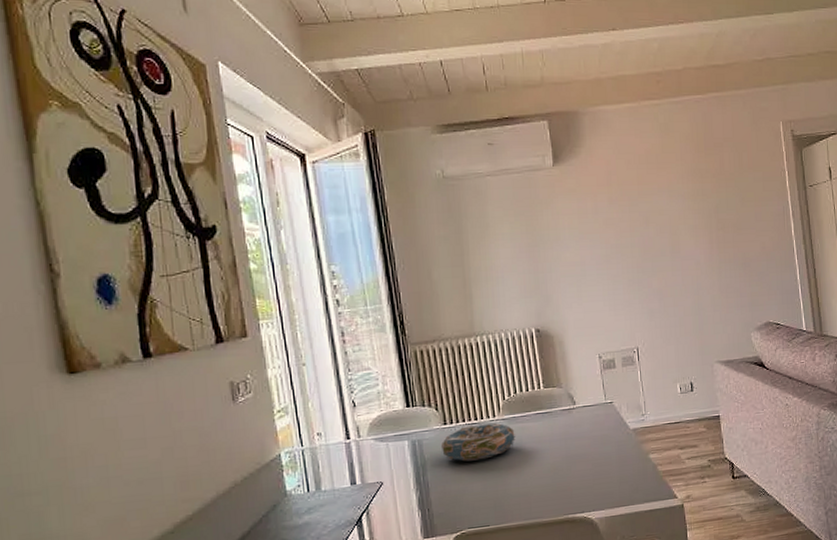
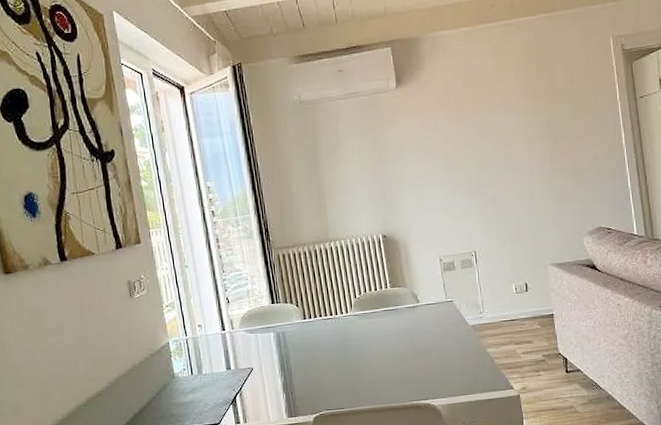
decorative bowl: present [441,422,517,462] -> none [302,318,367,352]

